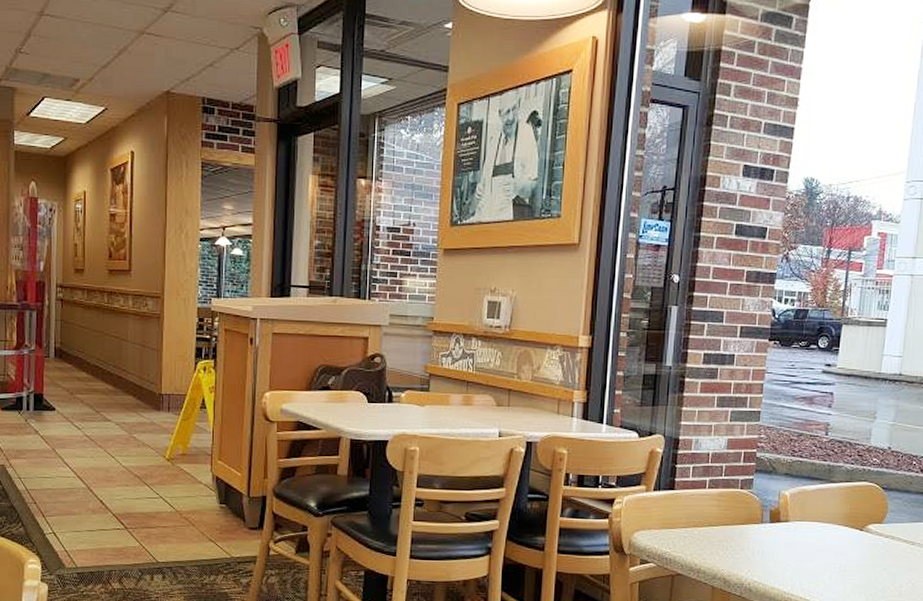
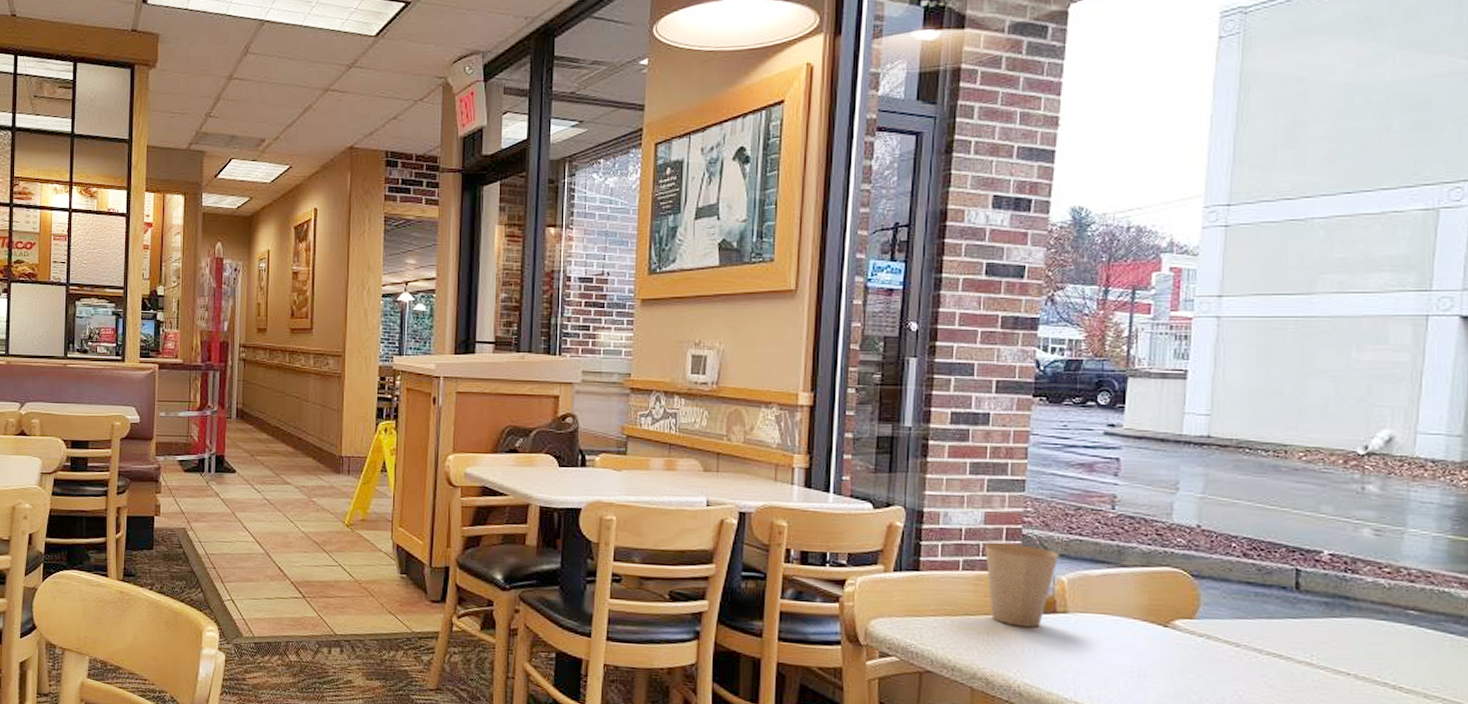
paper cup: none [727,464,784,534] -> present [985,542,1059,627]

